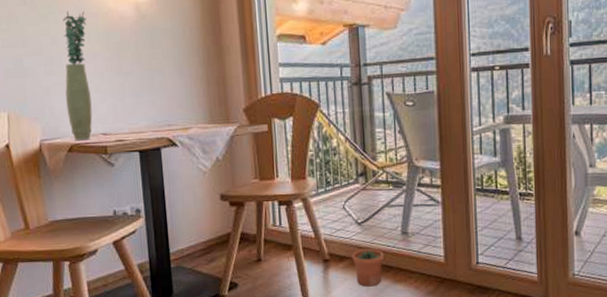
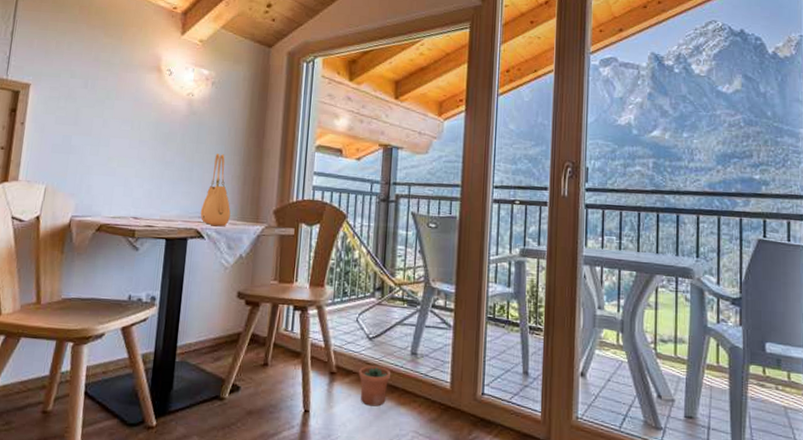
vase: present [63,11,93,141] -> none [103,99,140,222]
handbag: none [168,57,200,133] -> present [200,154,231,227]

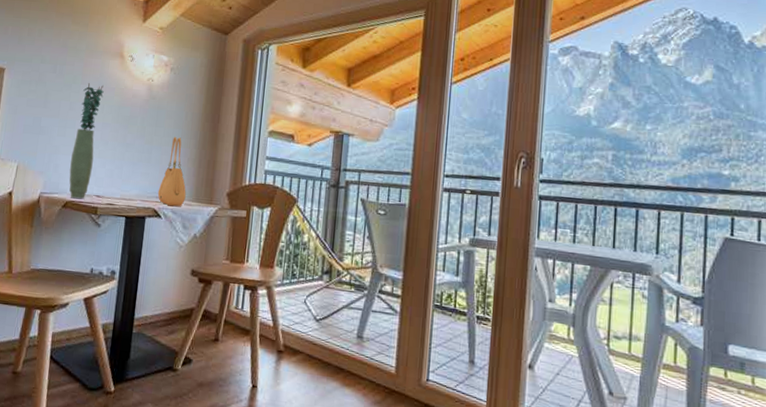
vase: none [103,99,140,222] -> present [69,83,104,199]
planter: present [359,365,390,407] -> none [305,346,336,386]

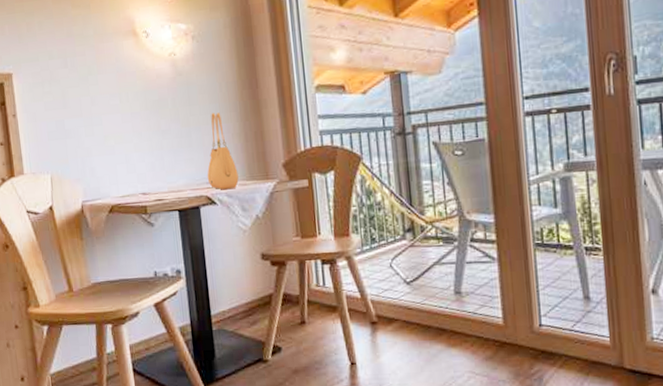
vase: present [69,83,104,199] -> none [102,71,132,202]

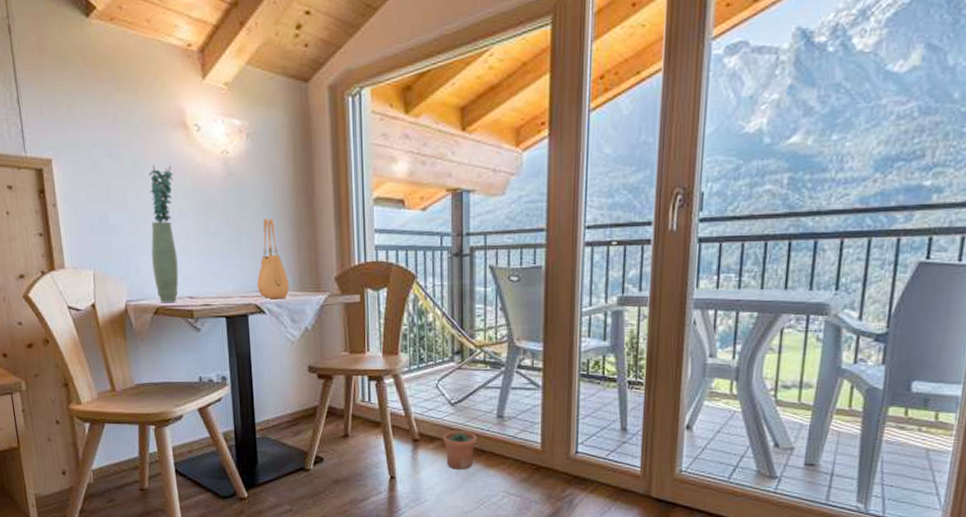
vase: none [102,71,132,202] -> present [148,165,179,303]
planter: none [401,310,436,351] -> present [443,431,476,470]

